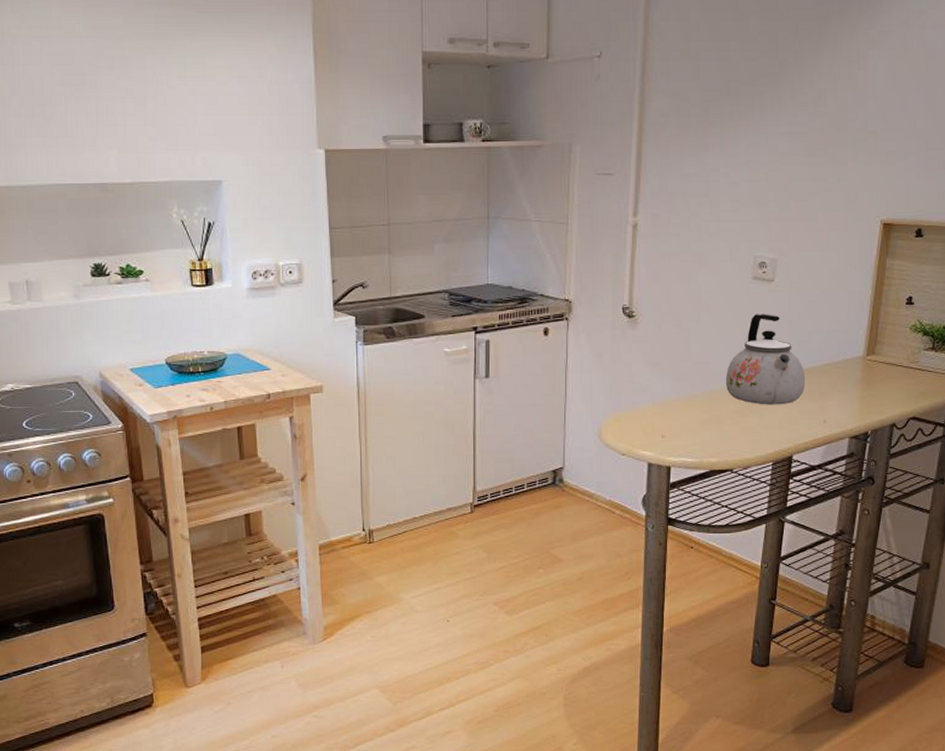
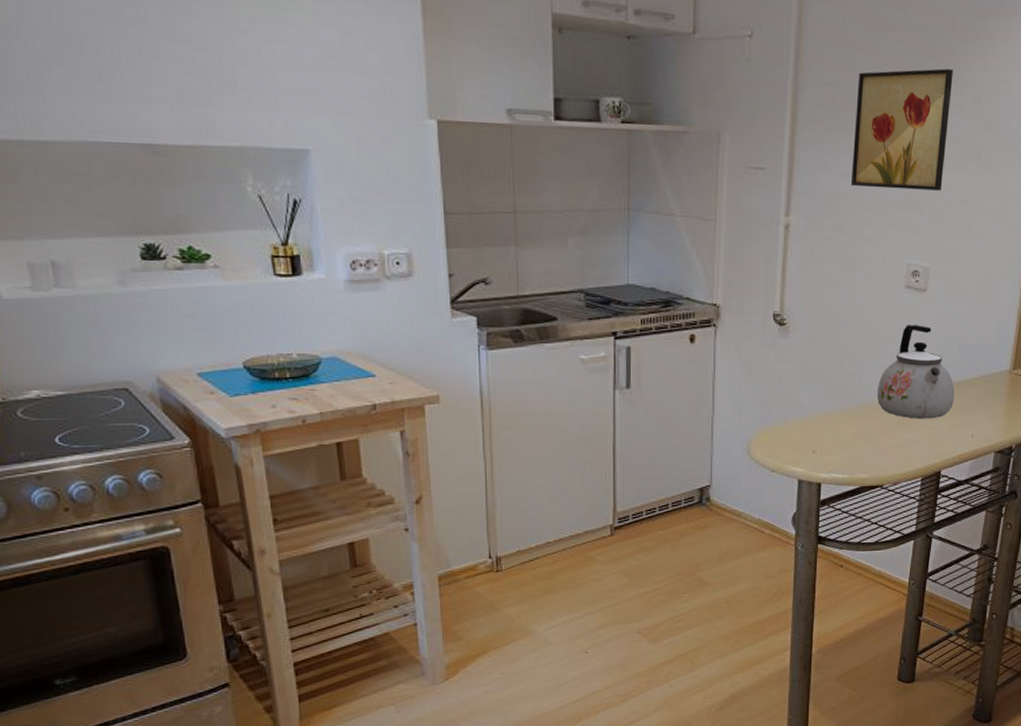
wall art: none [696,71,797,186] -> present [850,68,953,191]

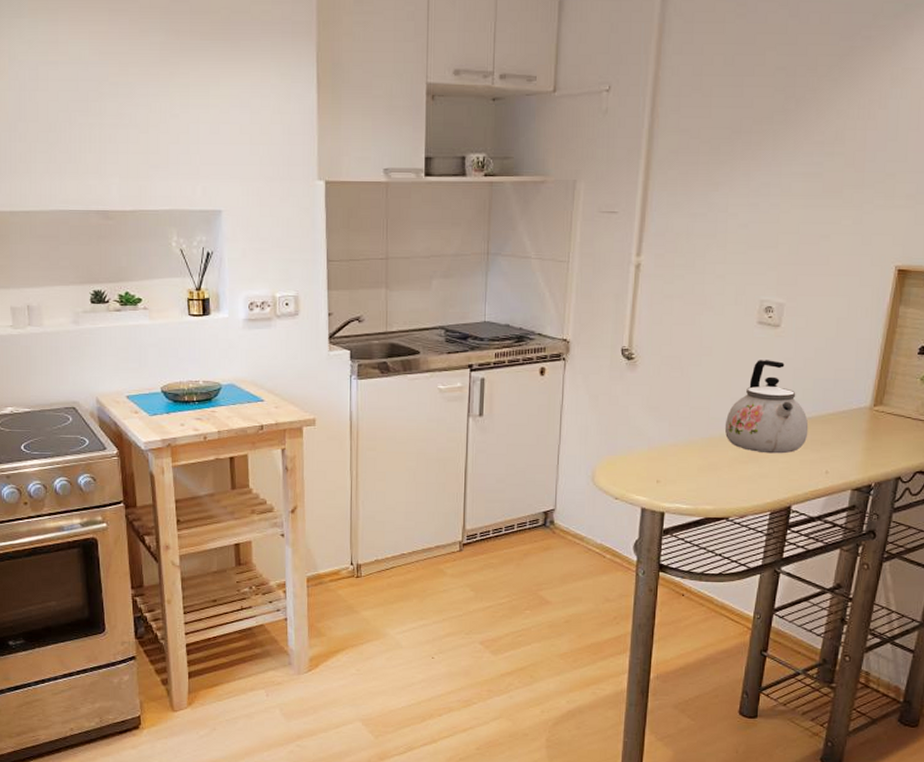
wall art: present [850,68,953,191] -> none [703,109,814,228]

